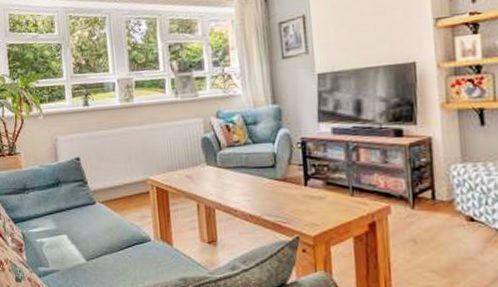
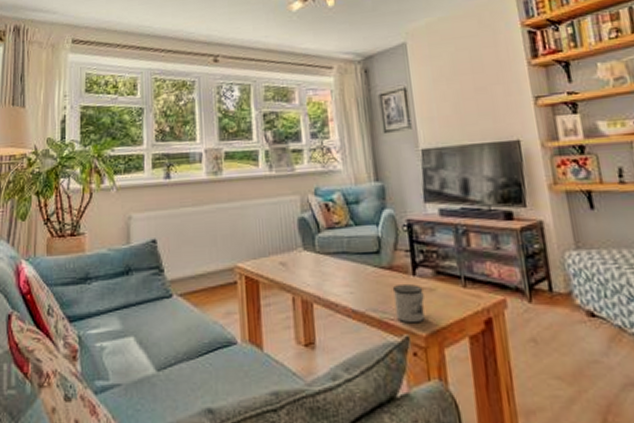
mug: none [285,194,314,226] -> present [392,284,425,324]

